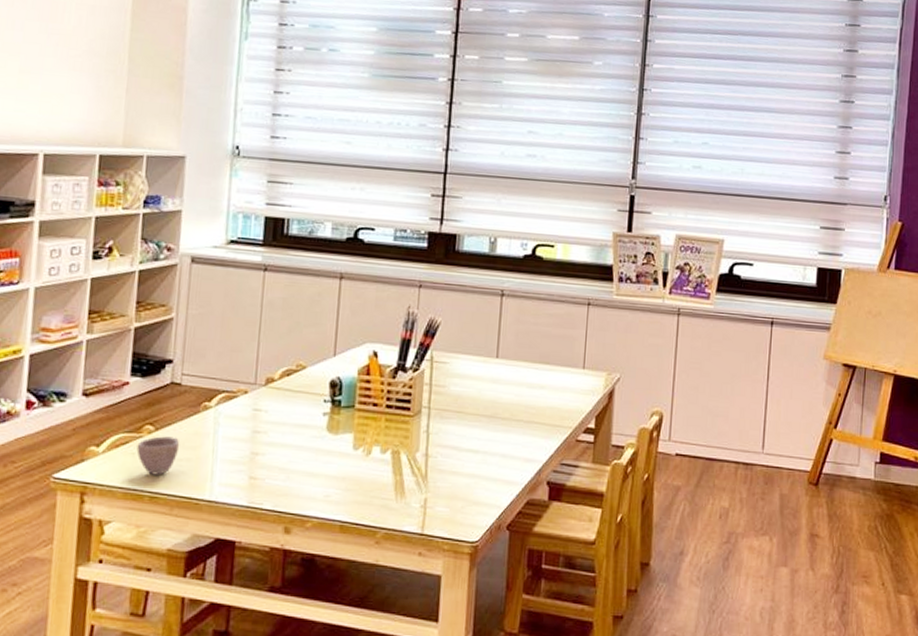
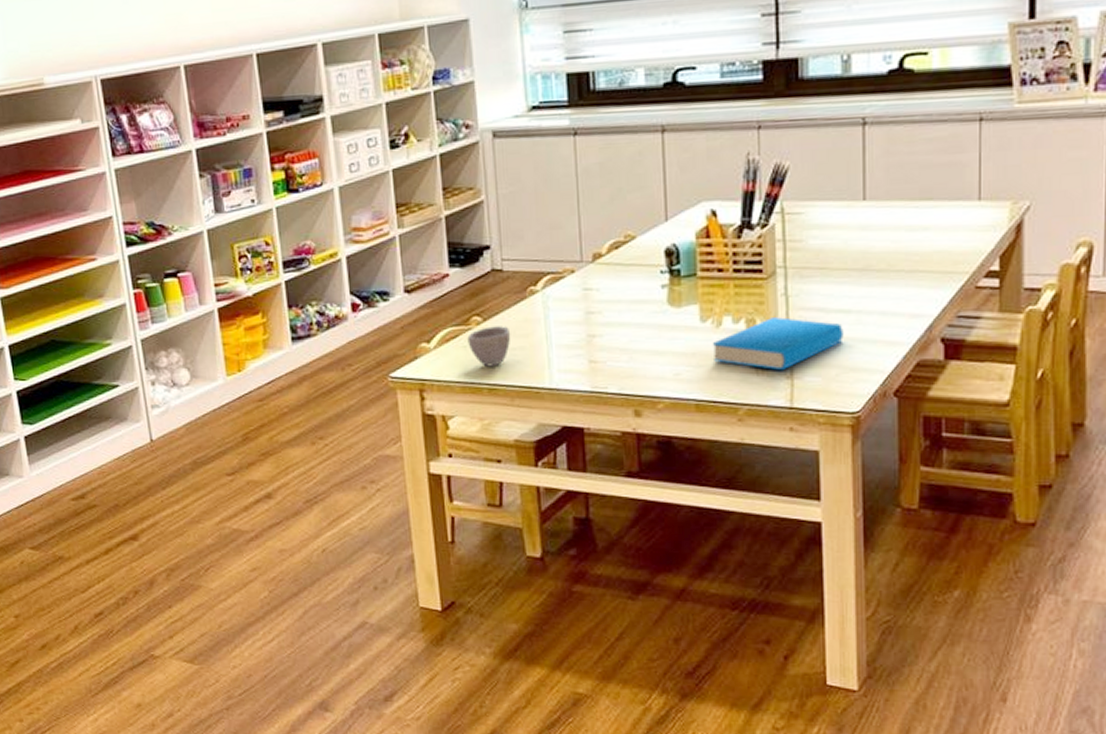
book: none [360,451,471,500] -> present [712,317,844,371]

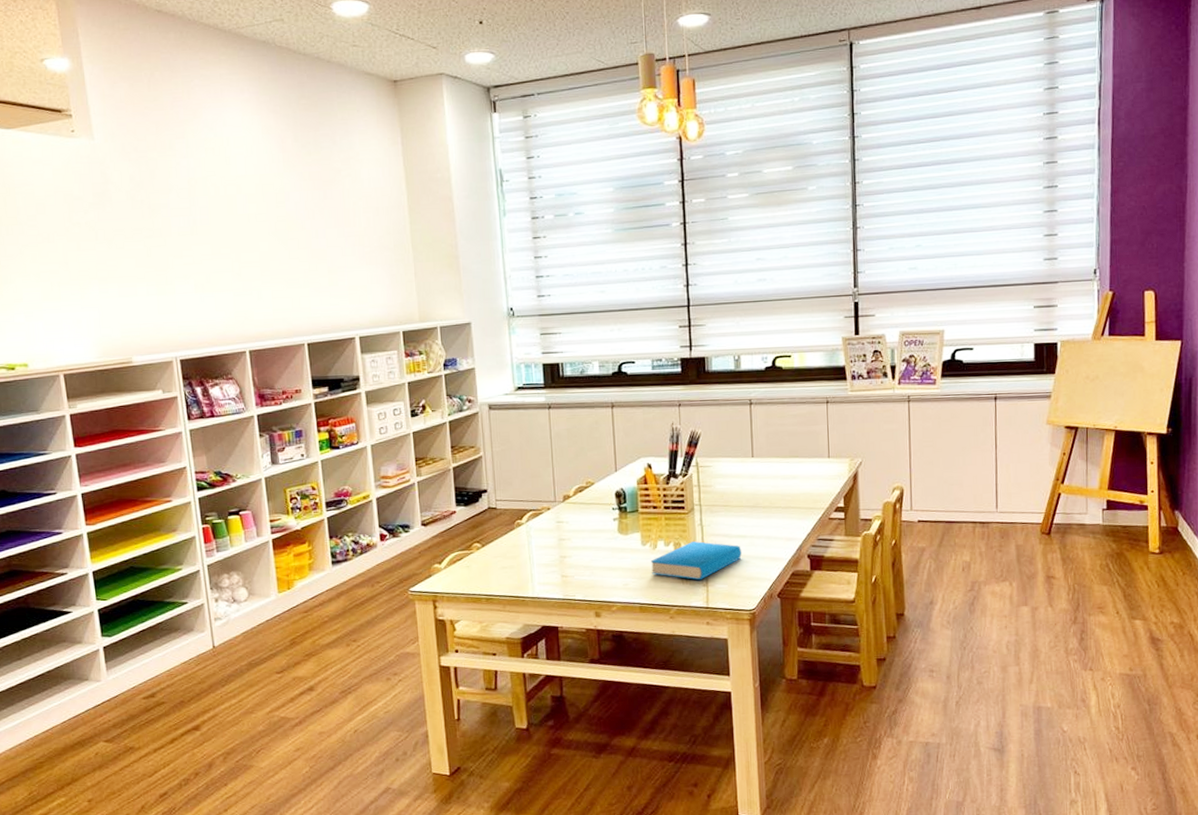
cup: present [467,326,511,367] -> none [470,550,503,582]

